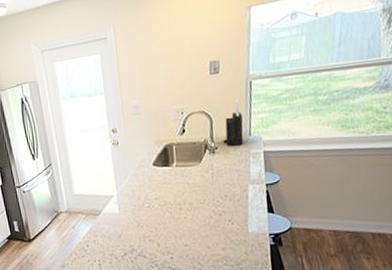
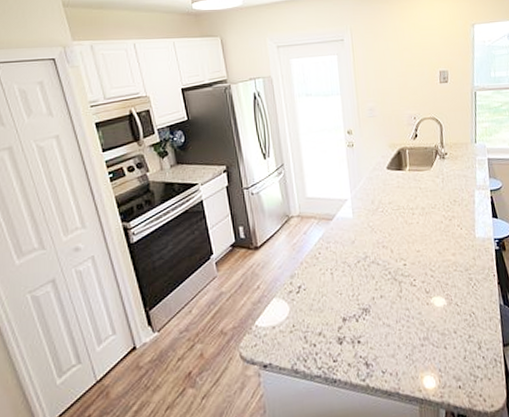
knife block: present [223,99,244,146] -> none [452,108,470,152]

